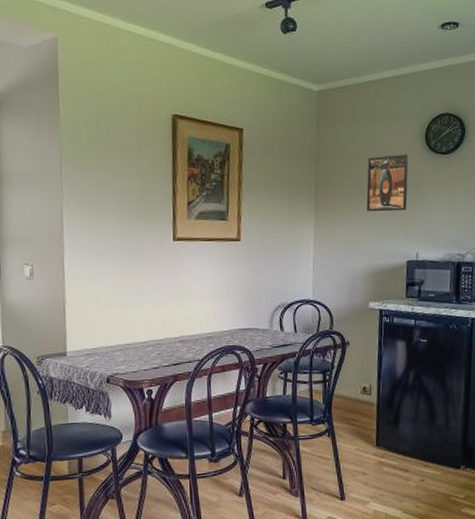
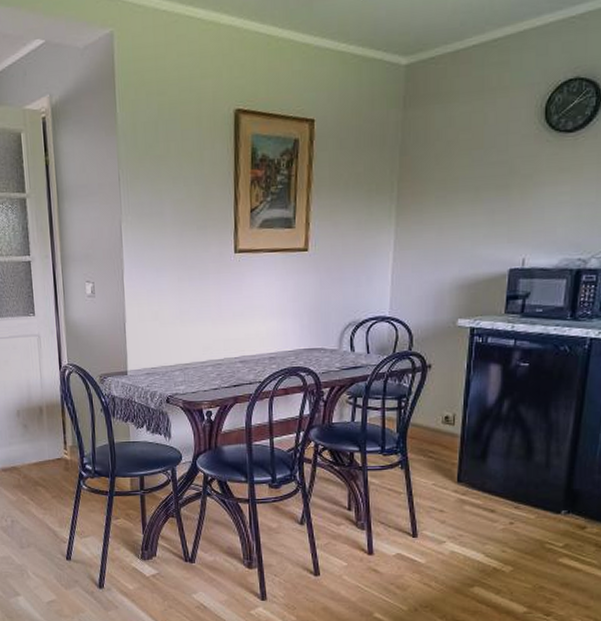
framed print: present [366,154,409,212] -> none [460,136,520,211]

